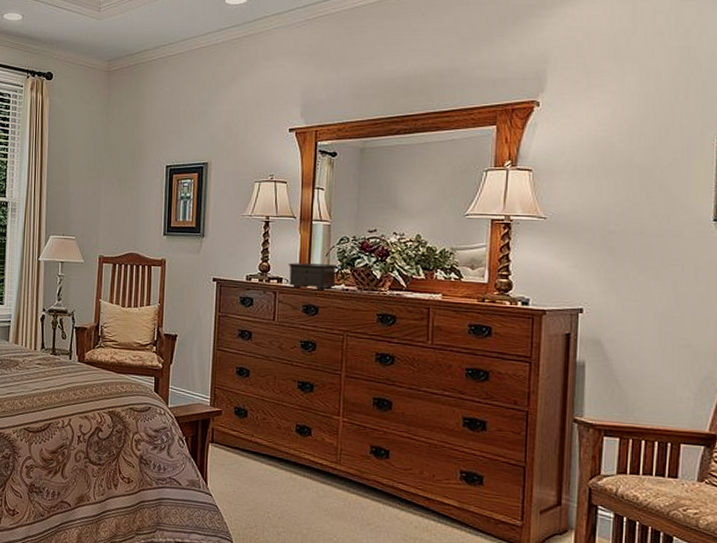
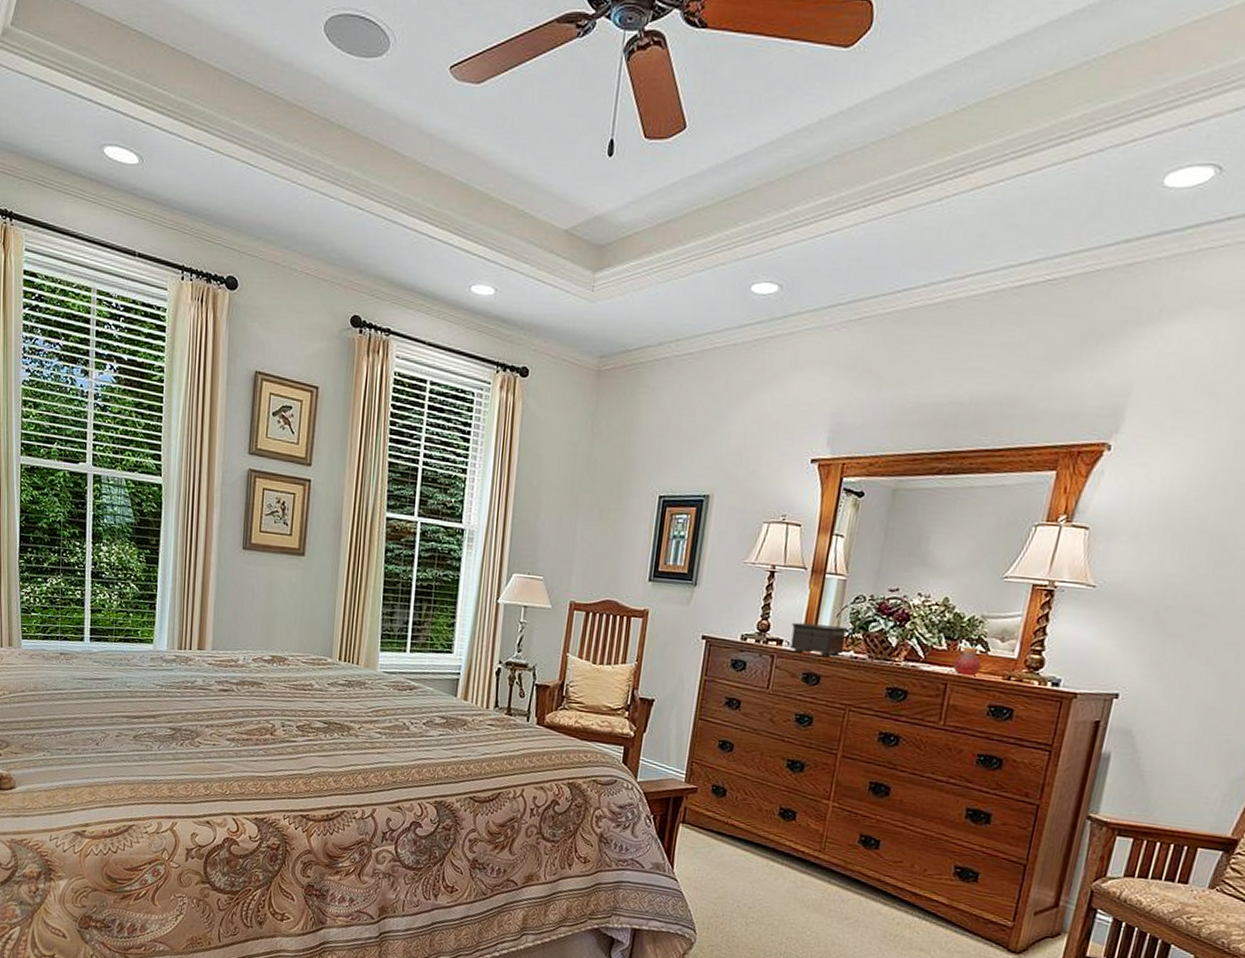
potion bottle: none [432,275,457,301] -> present [953,646,981,677]

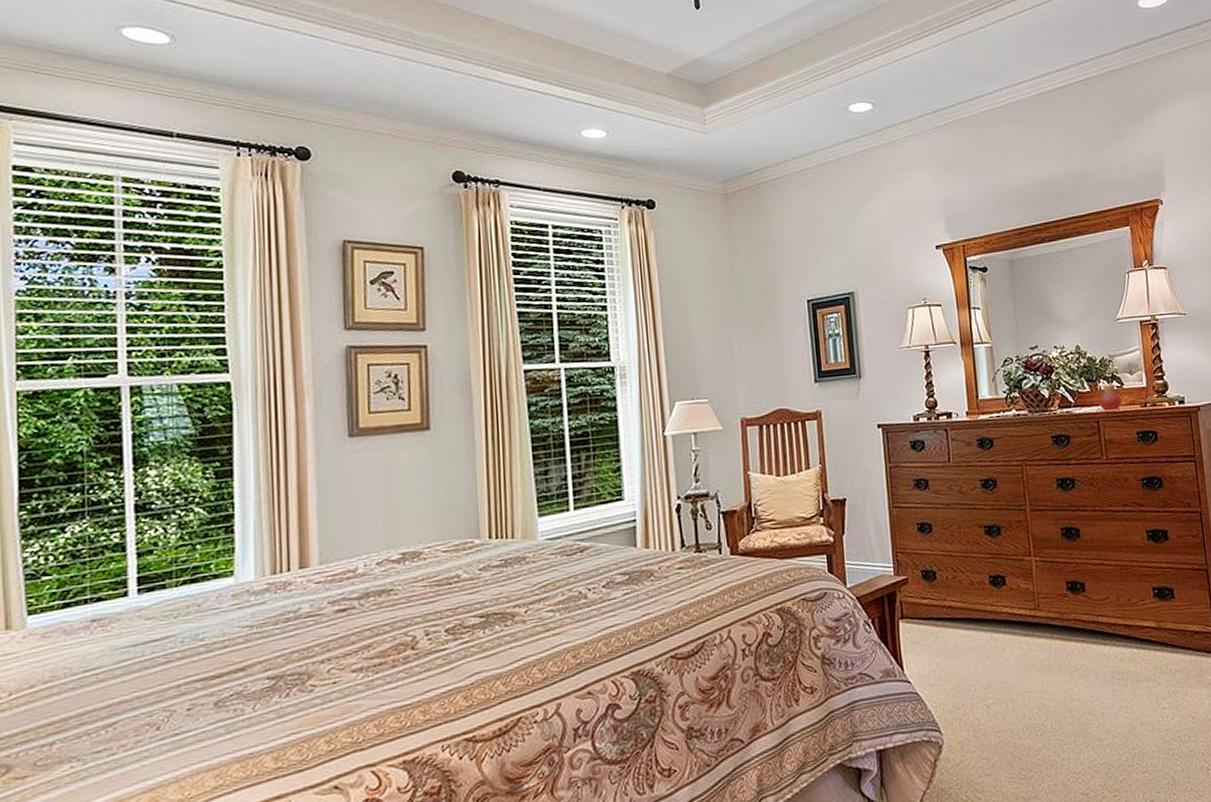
jewelry box: present [790,622,848,658] -> none [956,389,1007,422]

